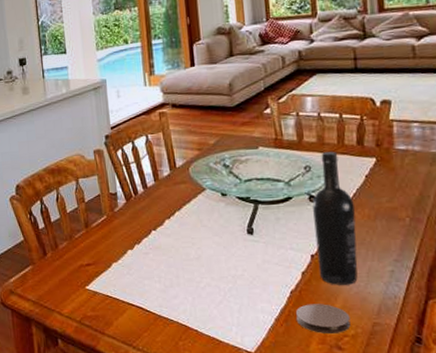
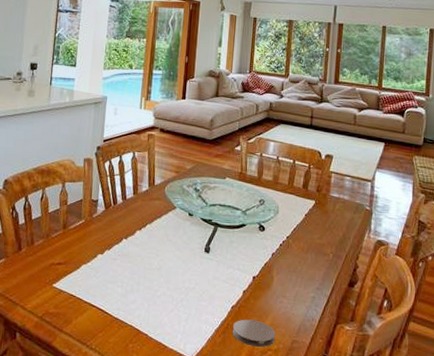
wine bottle: present [312,152,358,285] -> none [257,190,293,306]

